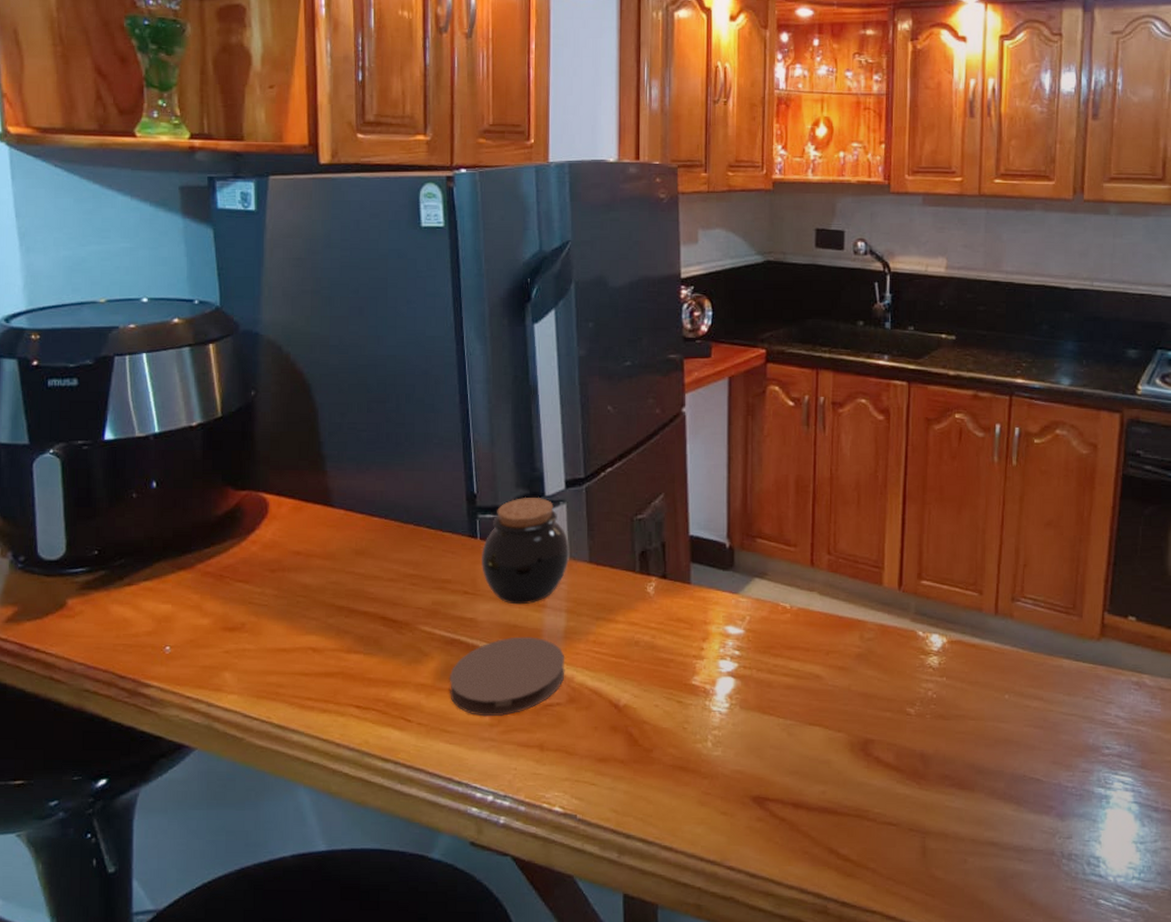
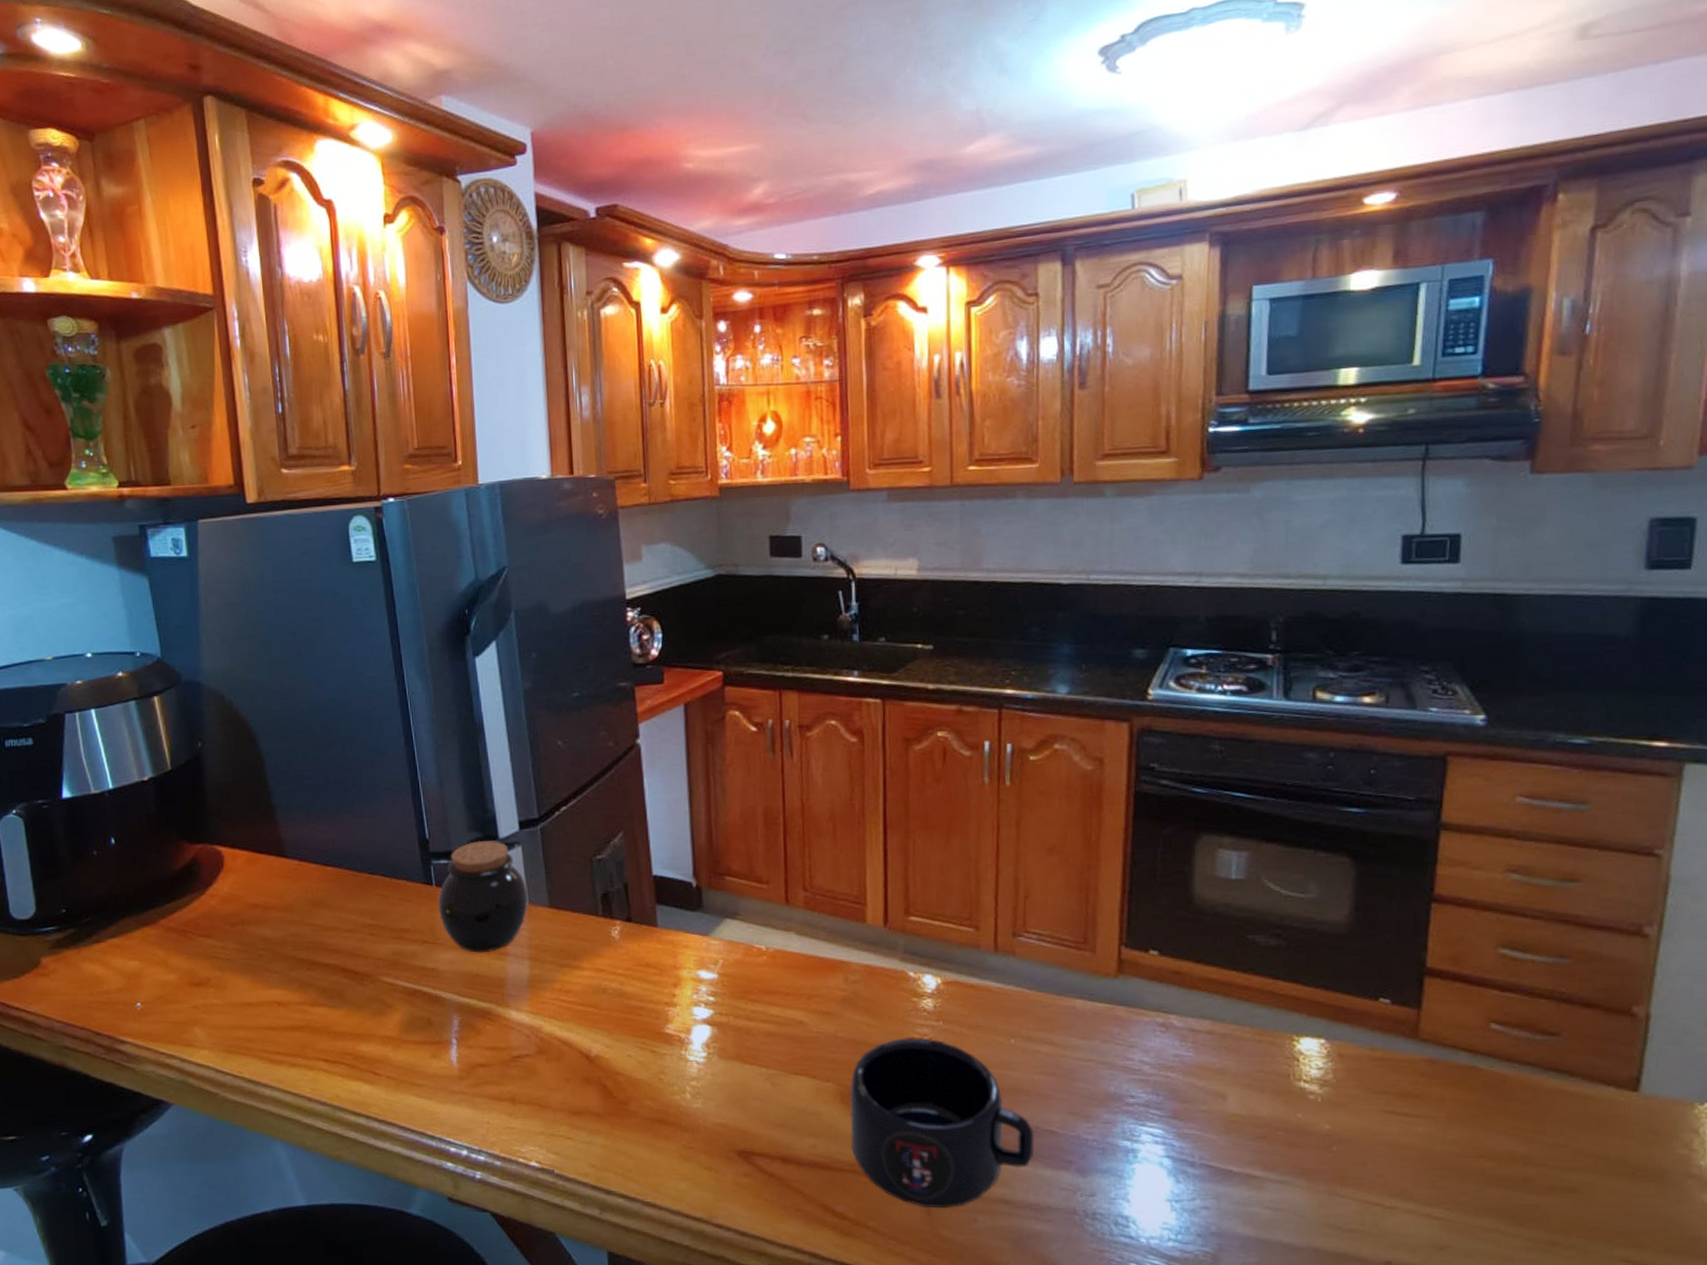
coaster: present [449,636,565,717] -> none [414,986,532,1069]
mug: none [857,691,1021,851] -> present [849,1036,1035,1209]

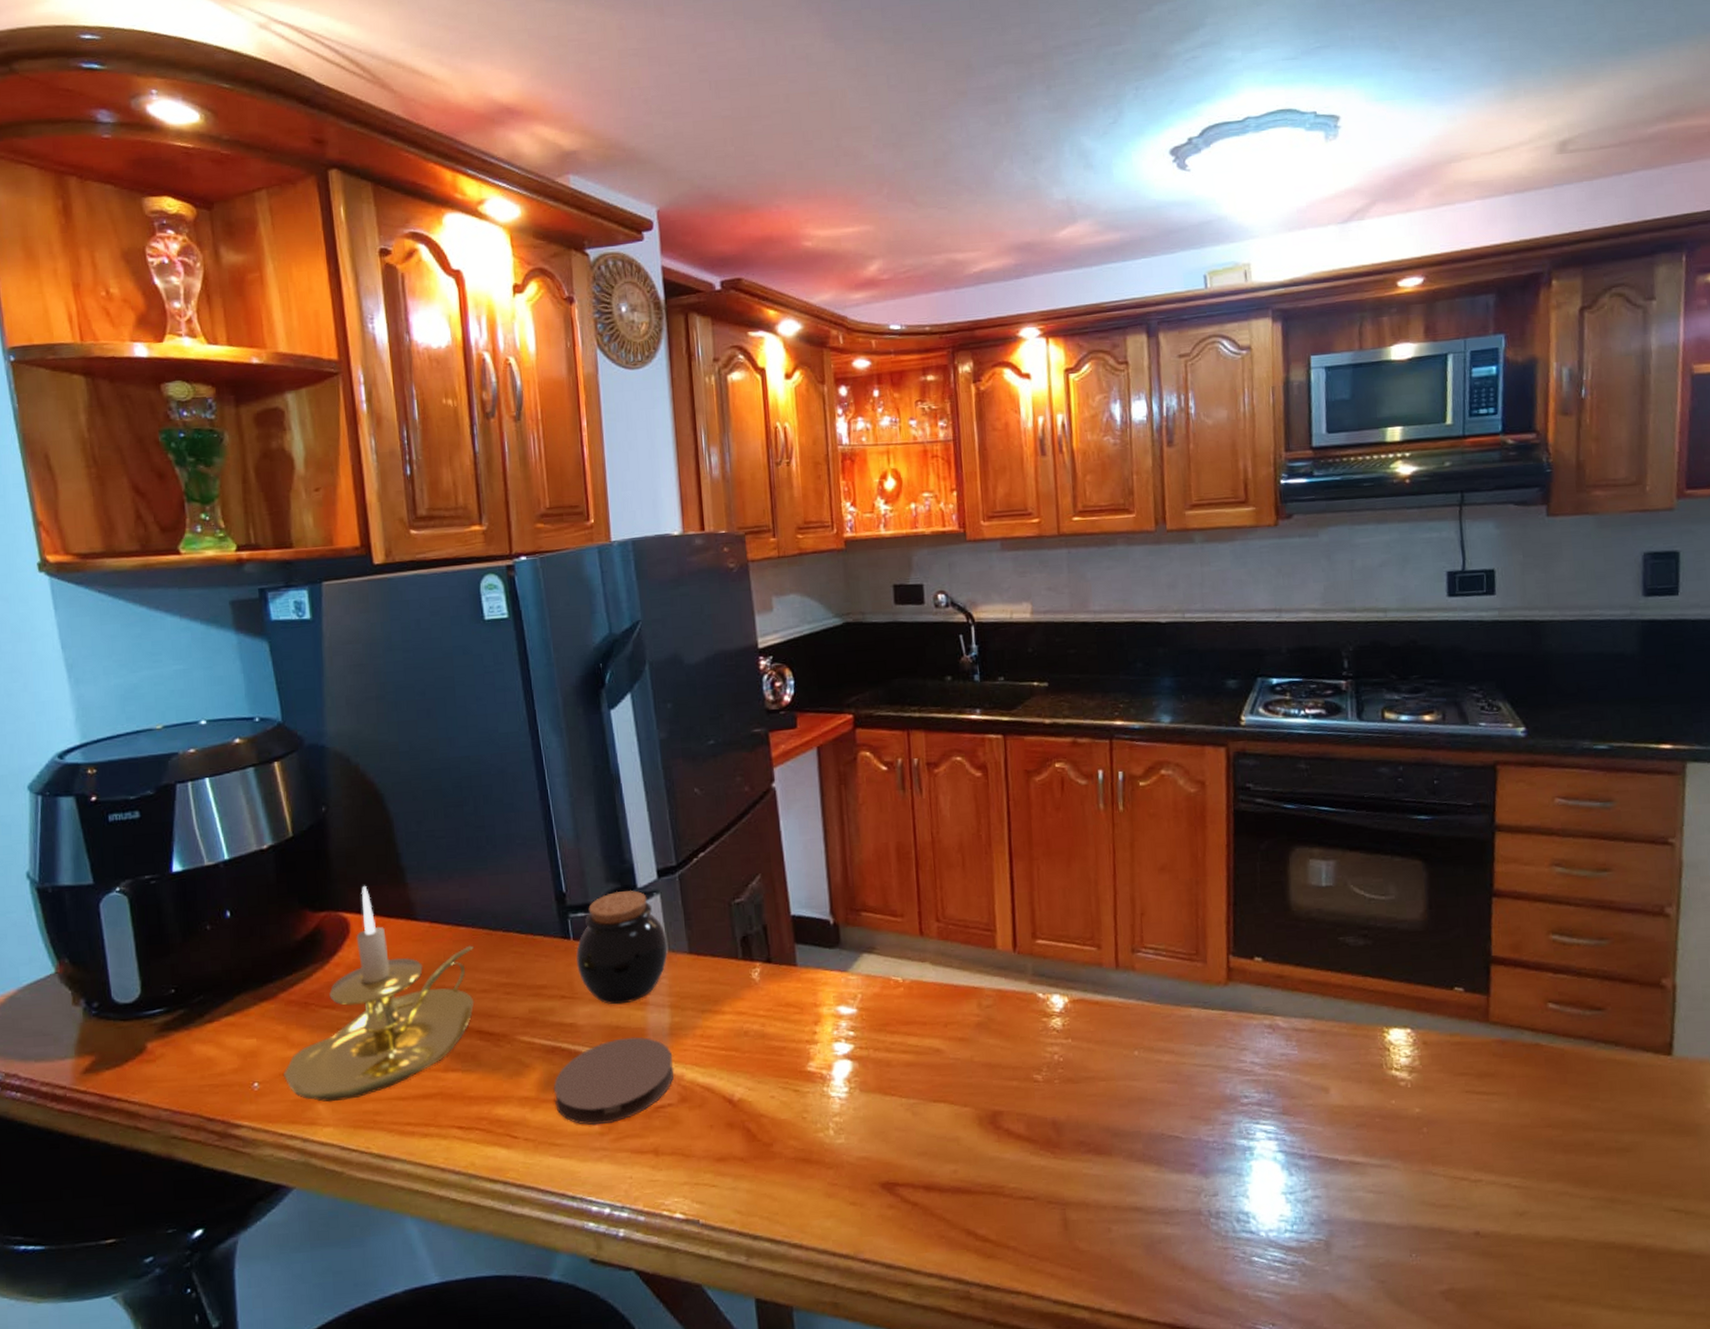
candle holder: none [164,820,341,1027] -> present [284,885,475,1102]
coaster: none [414,986,532,1069] -> present [553,1037,674,1126]
mug: present [849,1036,1035,1209] -> none [987,1055,1161,1223]

